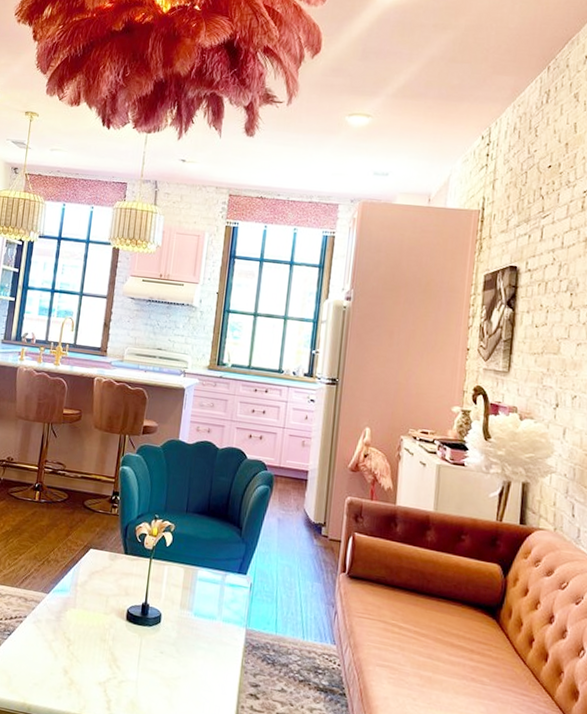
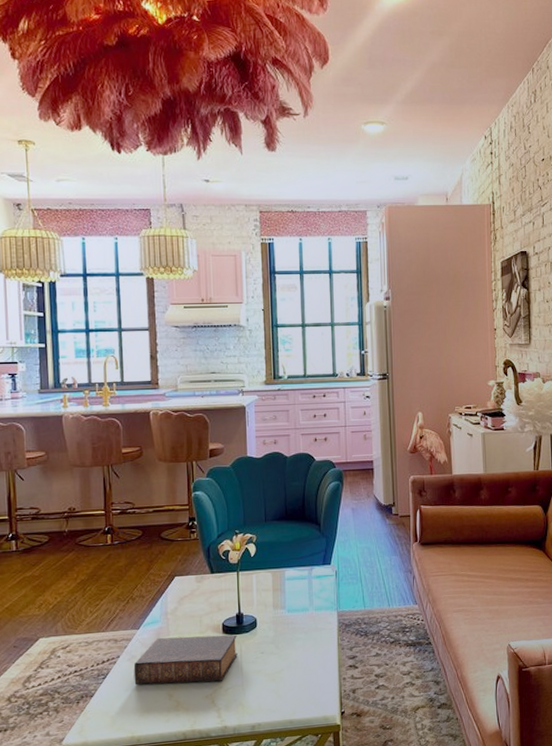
book: none [35,607,140,671] -> present [133,635,238,686]

